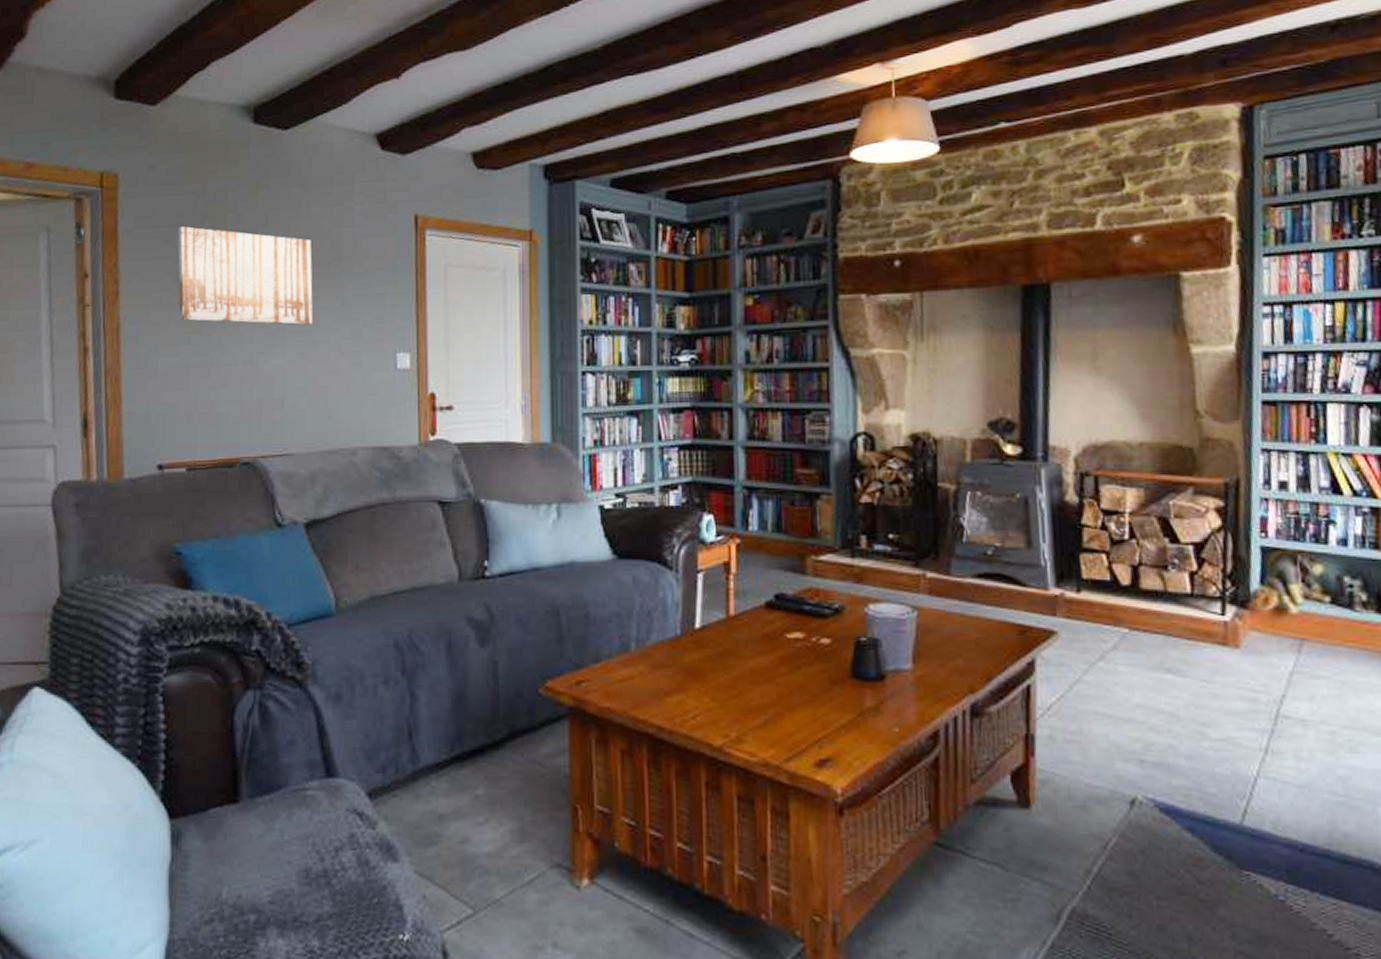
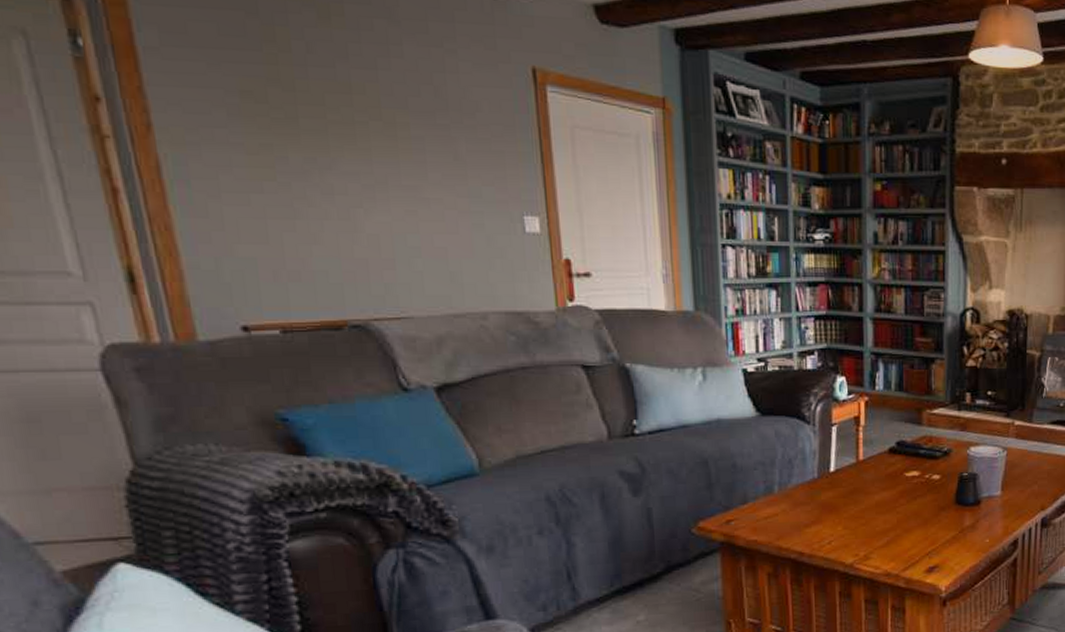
wall art: present [178,226,313,325] -> none [225,50,420,179]

